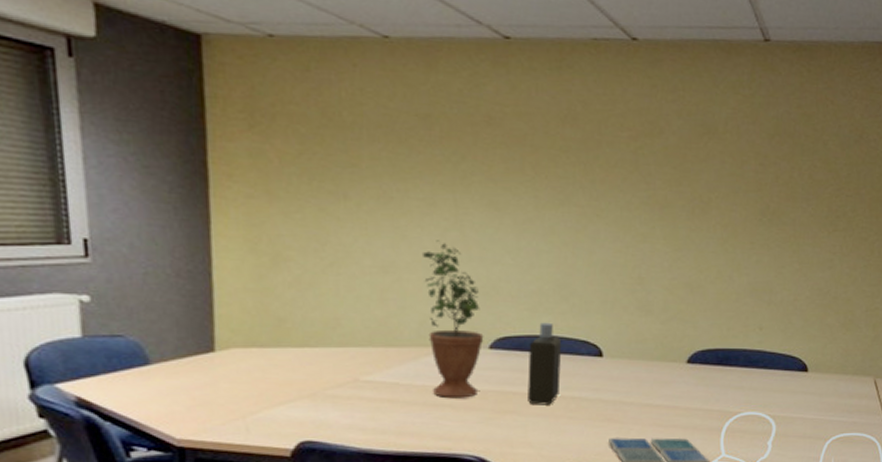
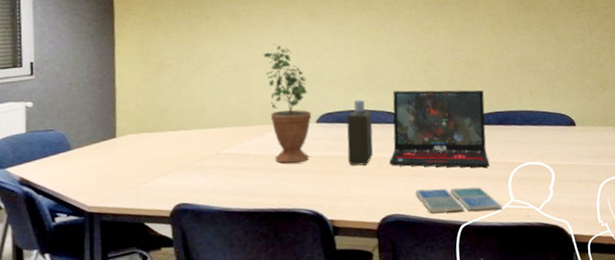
laptop: none [580,314,703,416] -> present [390,90,490,168]

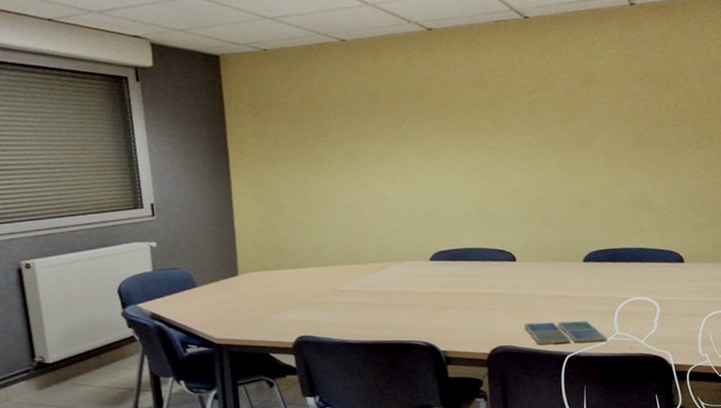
potted plant: present [263,43,312,164] -> none [377,183,426,299]
bottle: present [346,99,373,166] -> none [459,238,485,301]
laptop: present [390,90,490,168] -> none [500,228,597,303]

